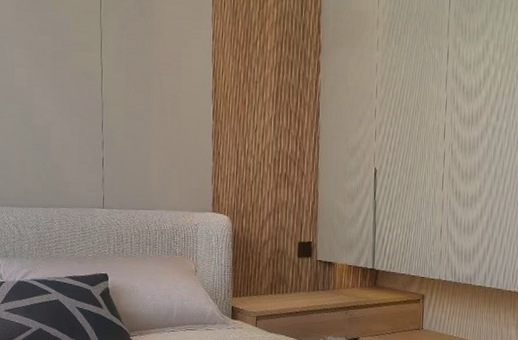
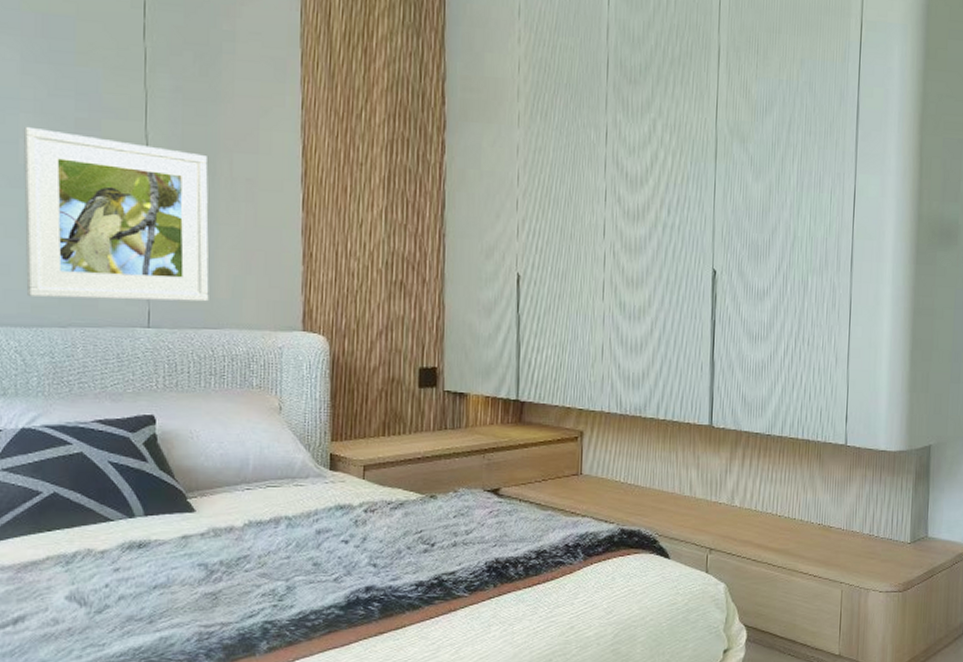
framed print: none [17,58,146,189] -> present [23,126,209,302]

